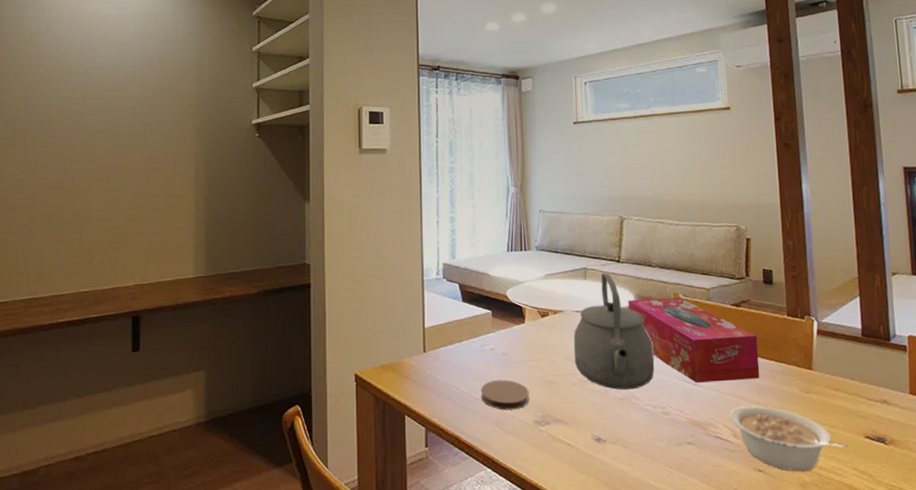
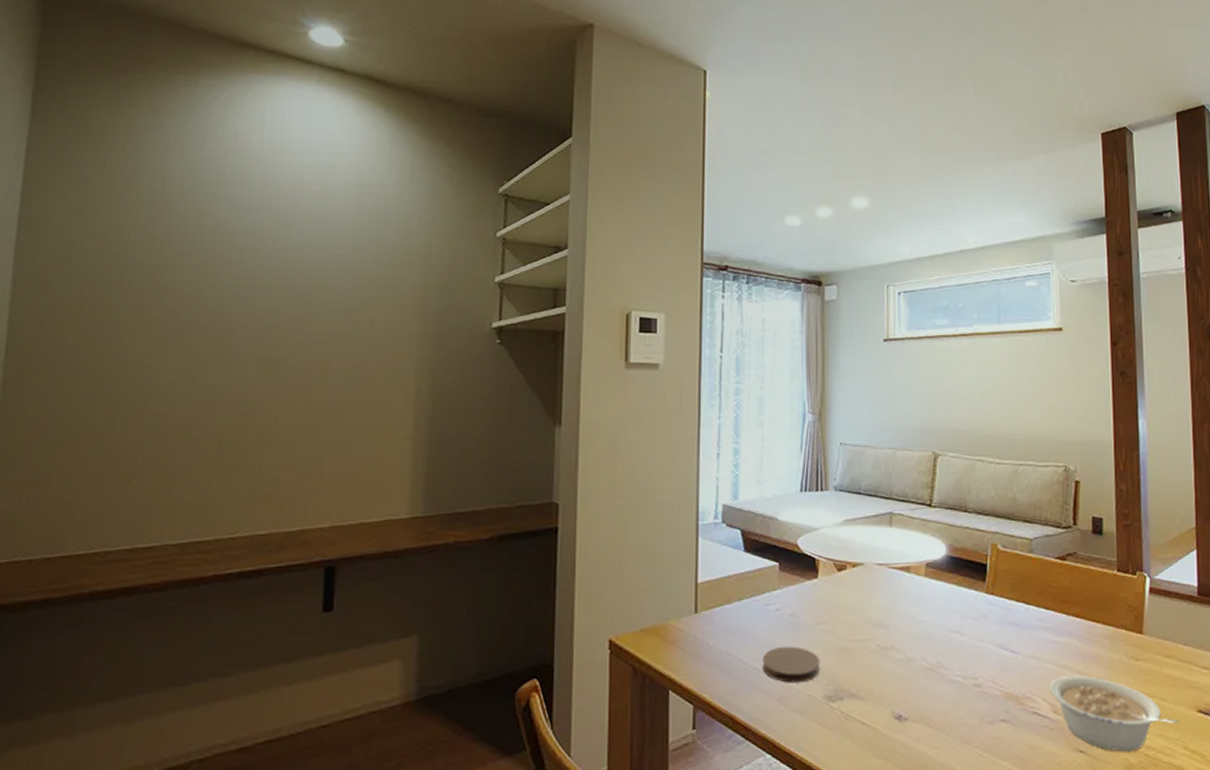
tea kettle: present [573,273,655,390] -> none [874,518,967,658]
tissue box: present [628,297,760,384] -> none [939,549,1085,650]

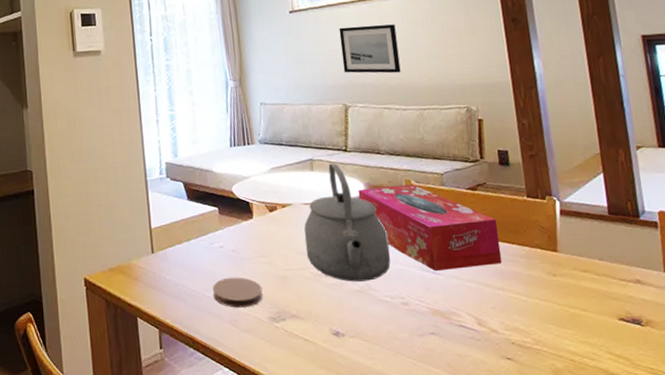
tea kettle: none [874,518,967,658] -> present [303,163,391,282]
wall art: none [936,364,999,421] -> present [339,24,401,74]
tissue box: none [939,549,1085,650] -> present [358,184,503,272]
legume: present [1049,676,1179,752] -> none [472,292,602,358]

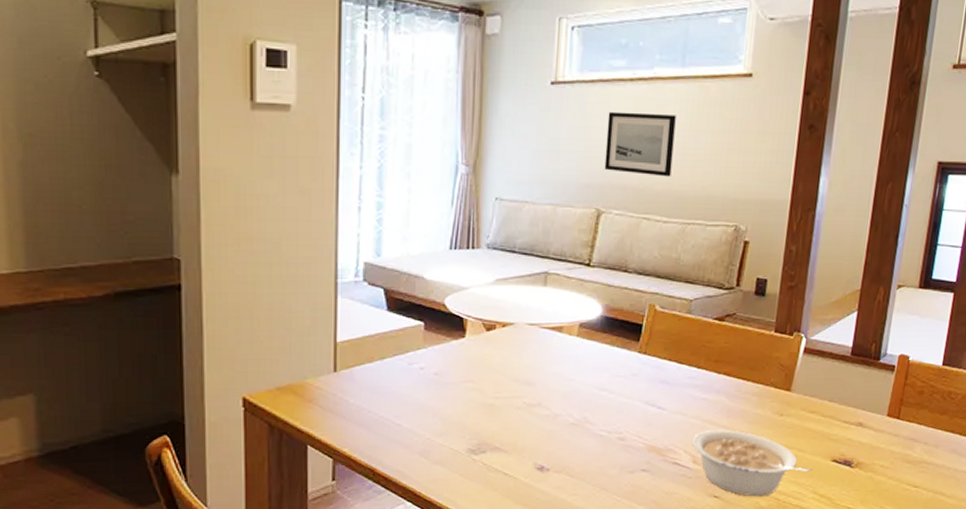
coaster: present [212,277,263,308] -> none [404,403,464,438]
tea kettle: present [303,163,391,282] -> none [521,278,618,414]
tissue box: present [358,184,503,272] -> none [593,309,738,407]
legume: none [472,292,602,358] -> present [692,430,813,497]

